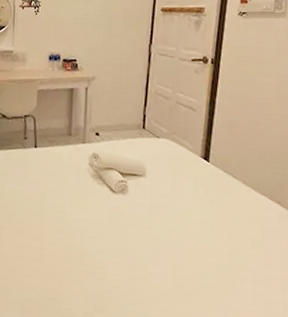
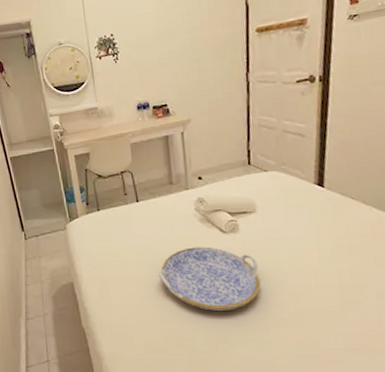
serving tray: none [45,202,143,277] -> present [159,246,261,311]

